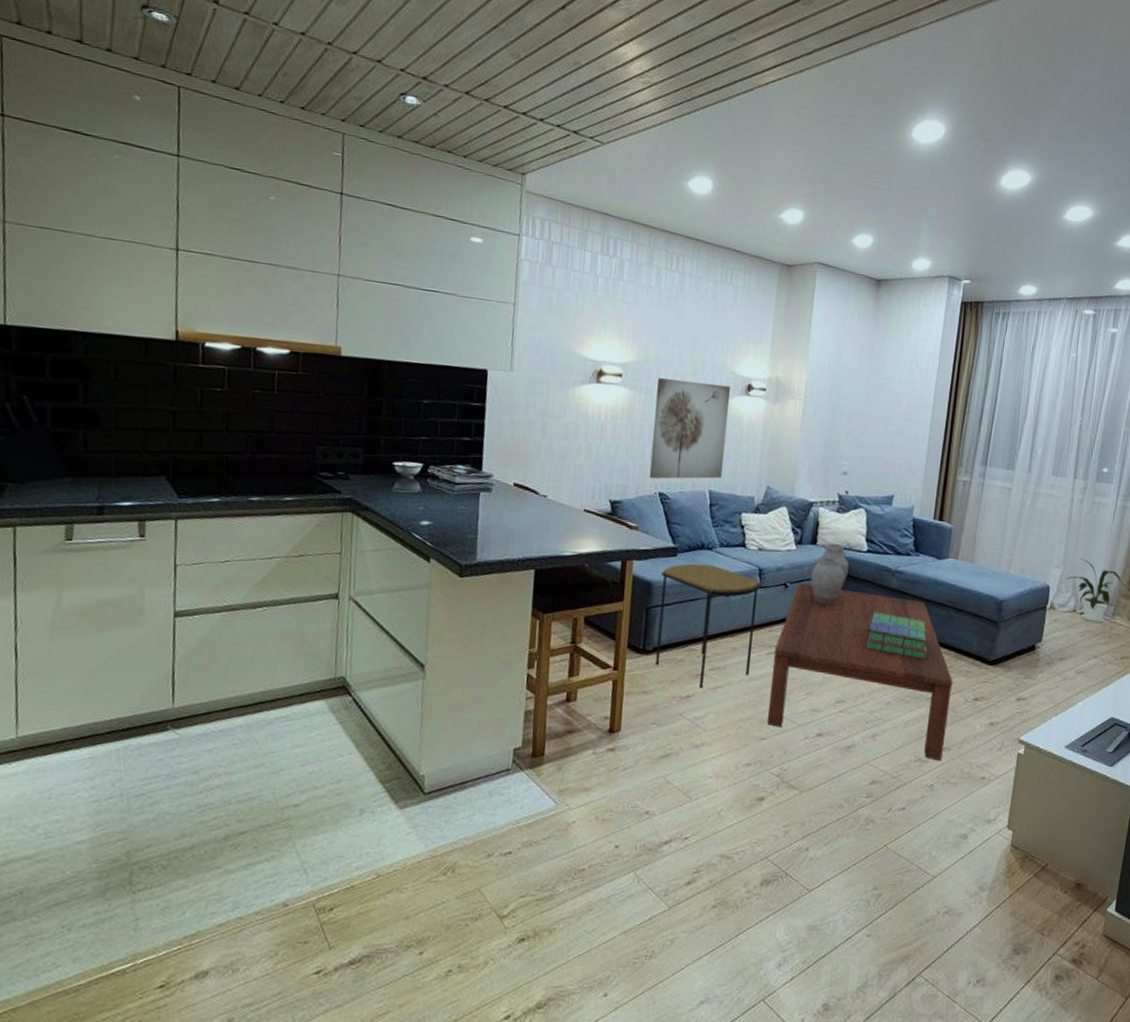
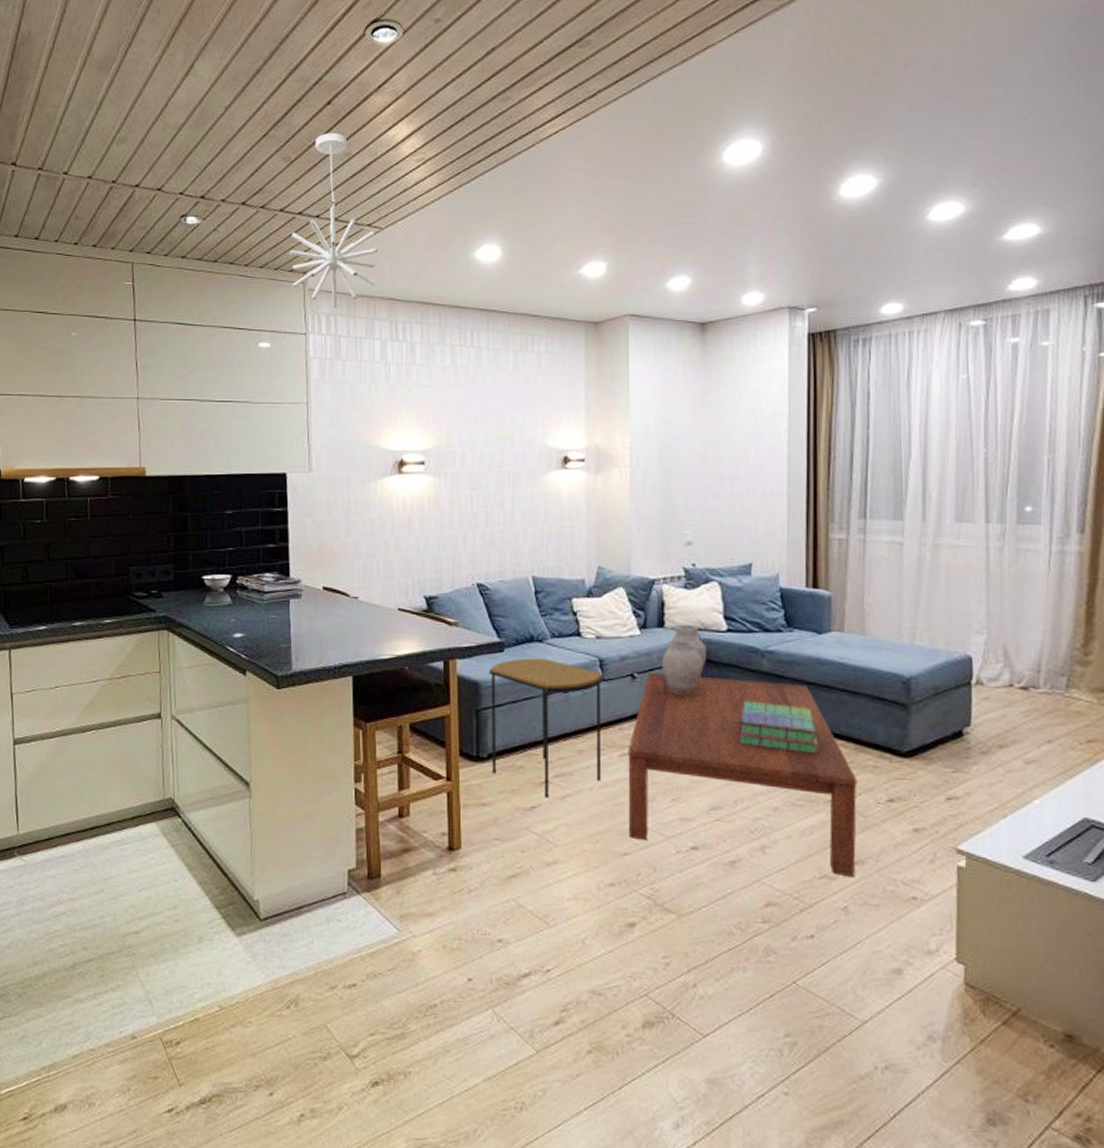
pendant light: none [509,37,597,214] -> present [289,132,378,308]
wall art: present [649,378,731,479] -> none [463,460,545,570]
house plant: present [1066,557,1122,623] -> none [993,619,1073,698]

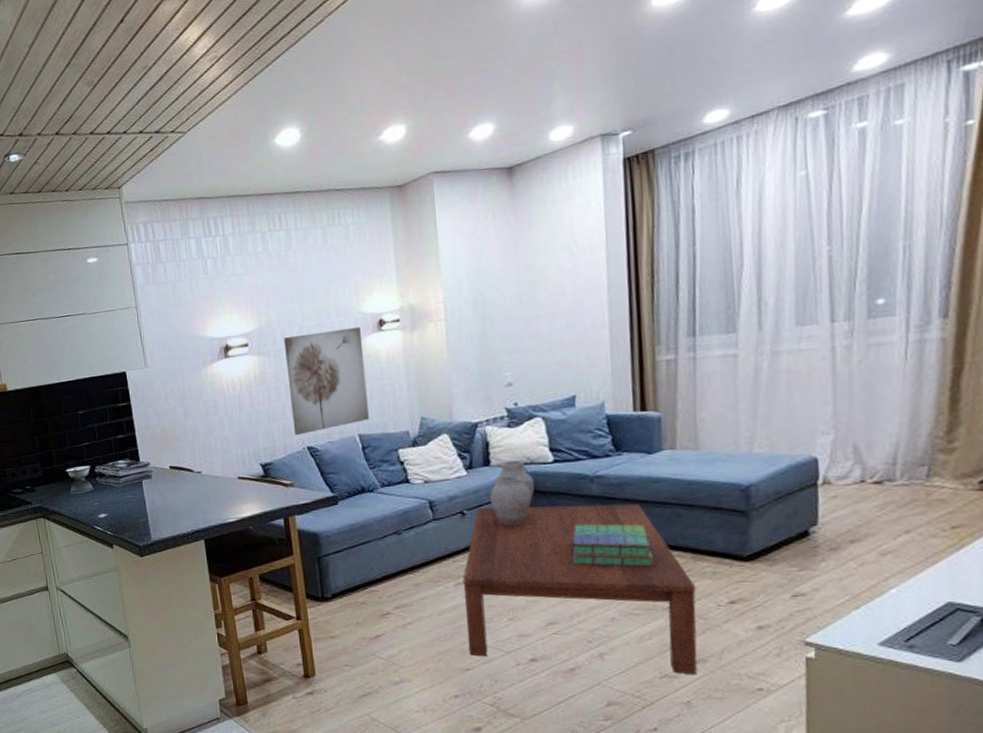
pendant light: present [289,132,378,308] -> none [103,48,185,216]
wall art: none [463,460,545,570] -> present [284,326,369,436]
side table: present [489,658,603,798] -> none [326,506,440,628]

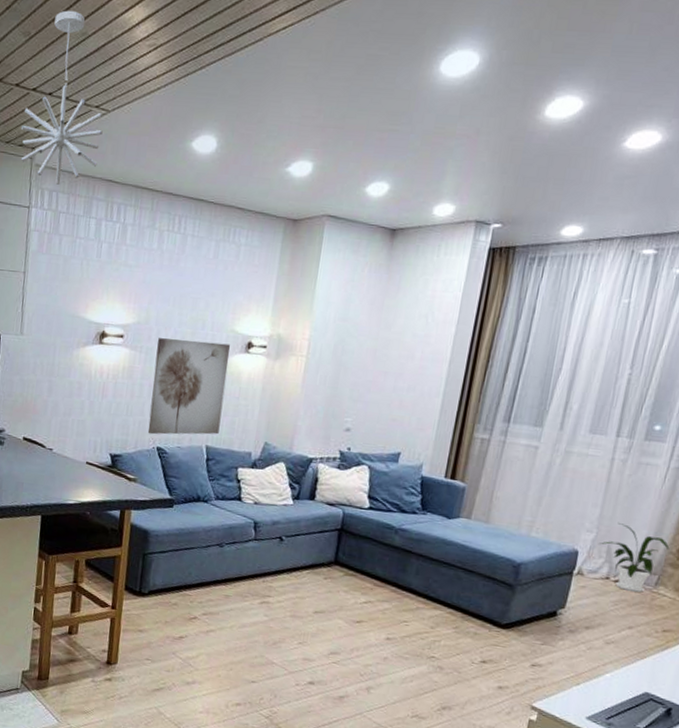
pendant light: none [103,48,185,216] -> present [20,10,103,185]
coffee table: present [462,503,697,675] -> none [257,537,459,719]
vase: present [489,460,535,527] -> none [306,499,349,560]
stack of books: present [571,524,655,567] -> none [364,568,431,618]
house plant: none [841,416,934,491] -> present [599,522,670,592]

